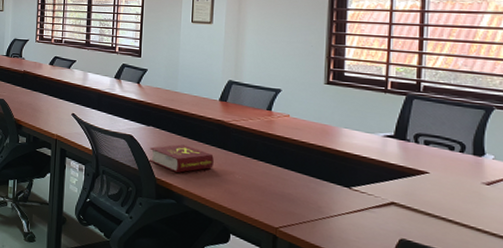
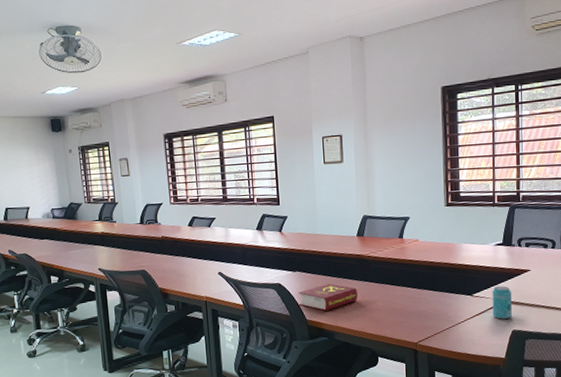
beverage can: none [375,183,403,224] -> present [492,286,512,319]

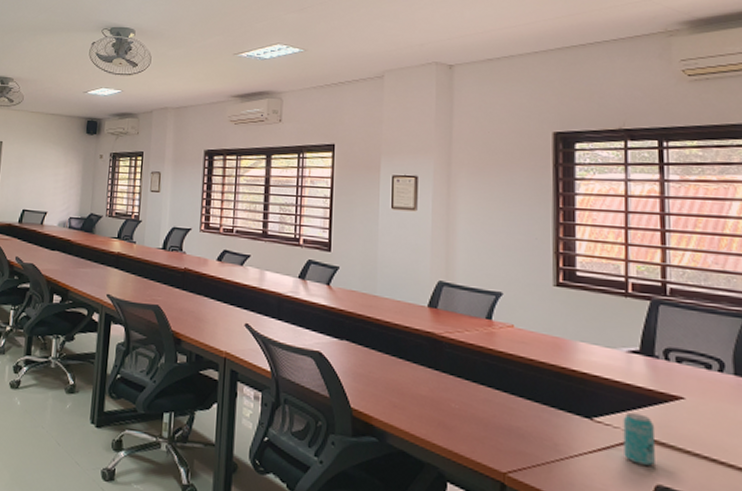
book: present [299,283,358,311] -> none [343,363,423,401]

